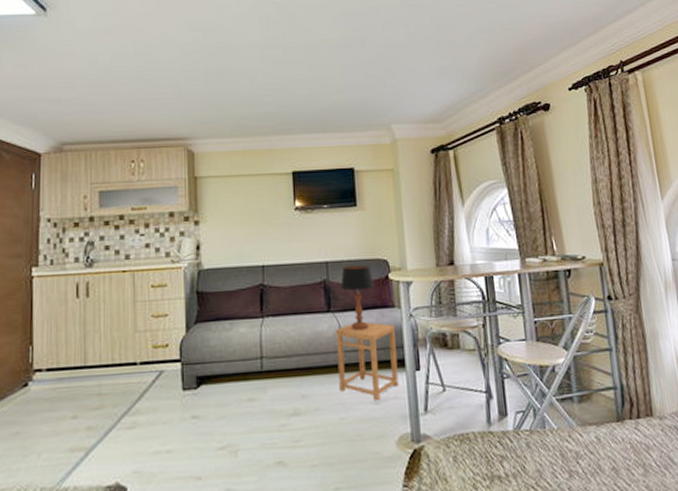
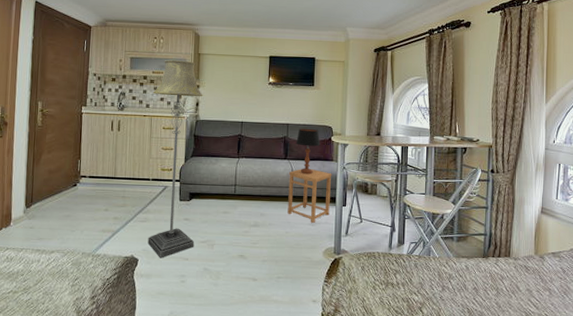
floor lamp: none [133,188,210,482] -> present [147,59,203,258]

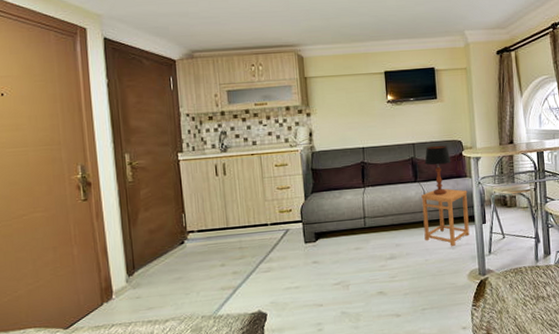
floor lamp: present [147,59,203,258] -> none [258,87,328,309]

